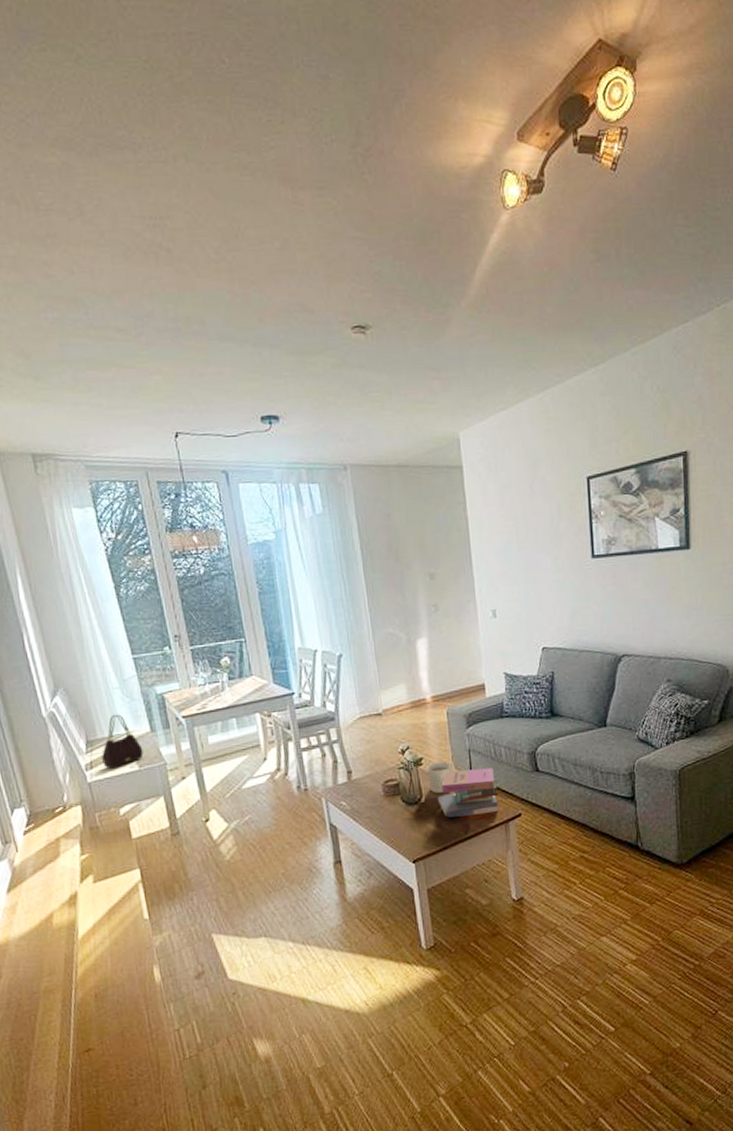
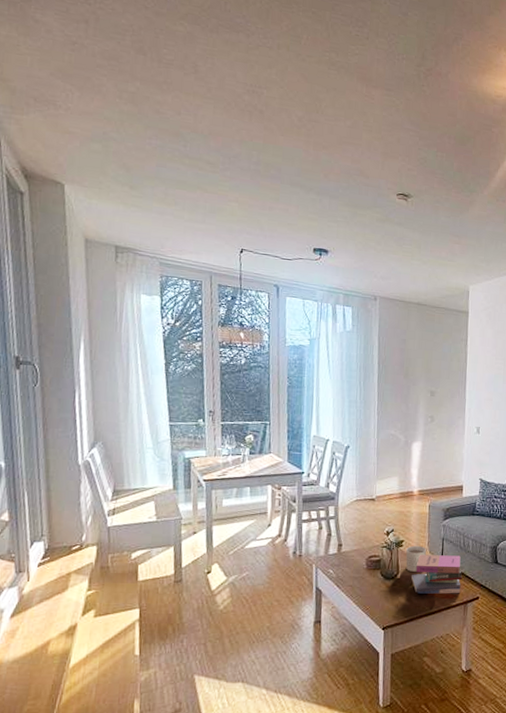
handbag: present [102,714,144,769] -> none [124,470,163,517]

